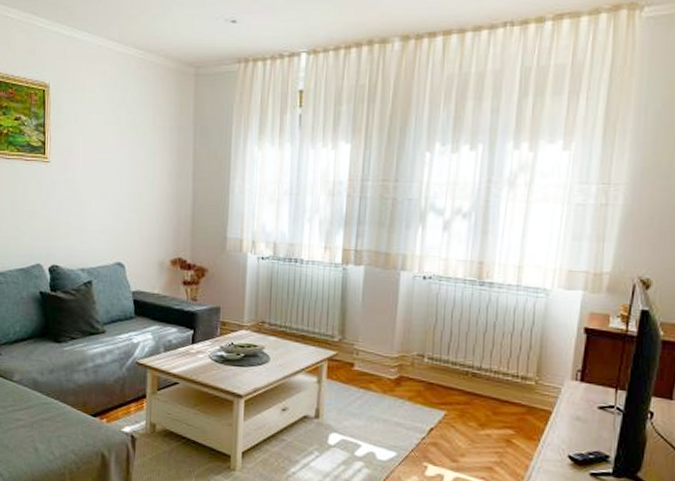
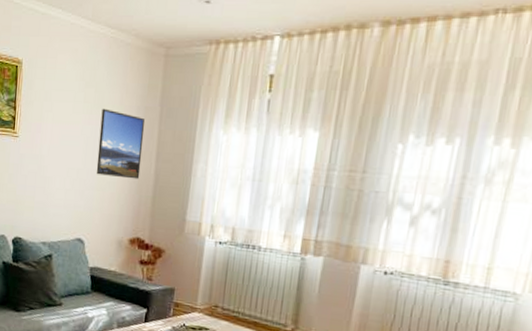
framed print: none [132,130,180,199] -> present [96,108,145,180]

